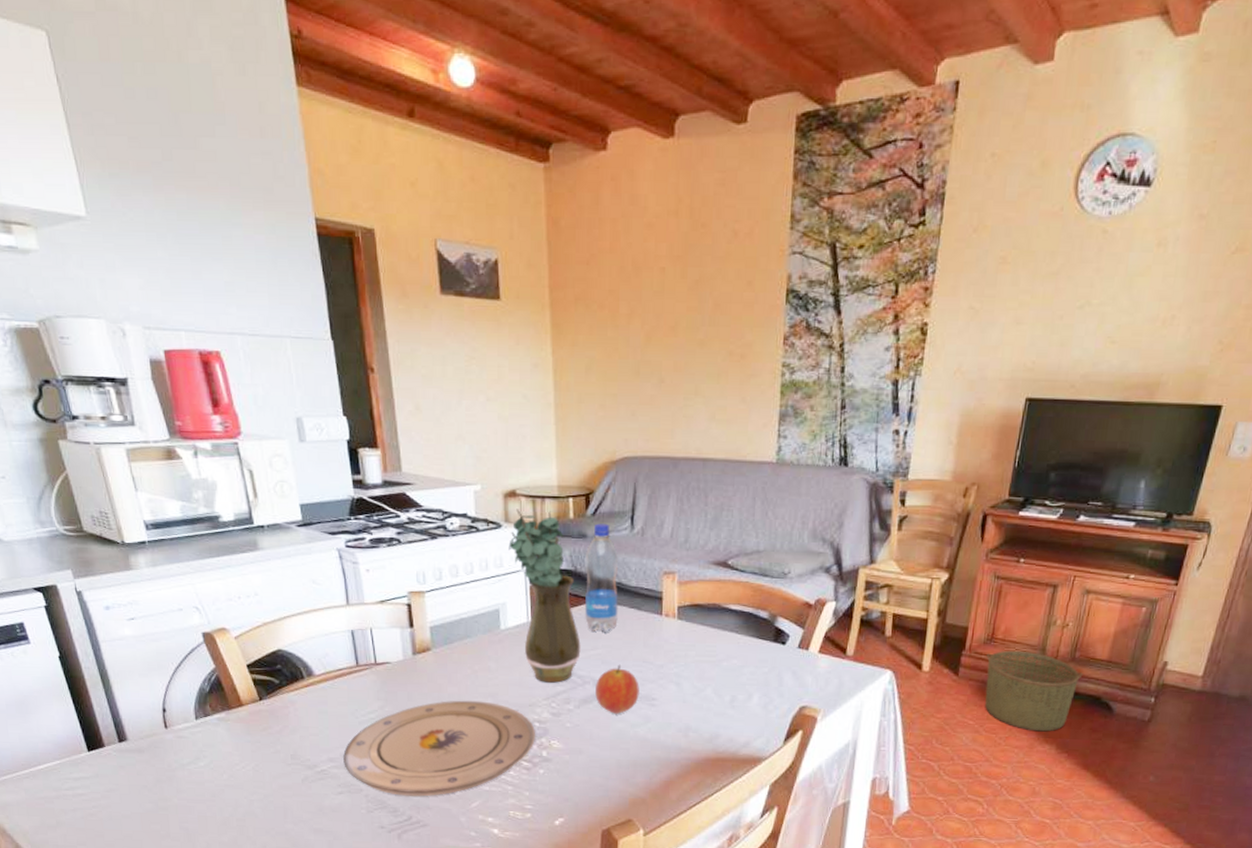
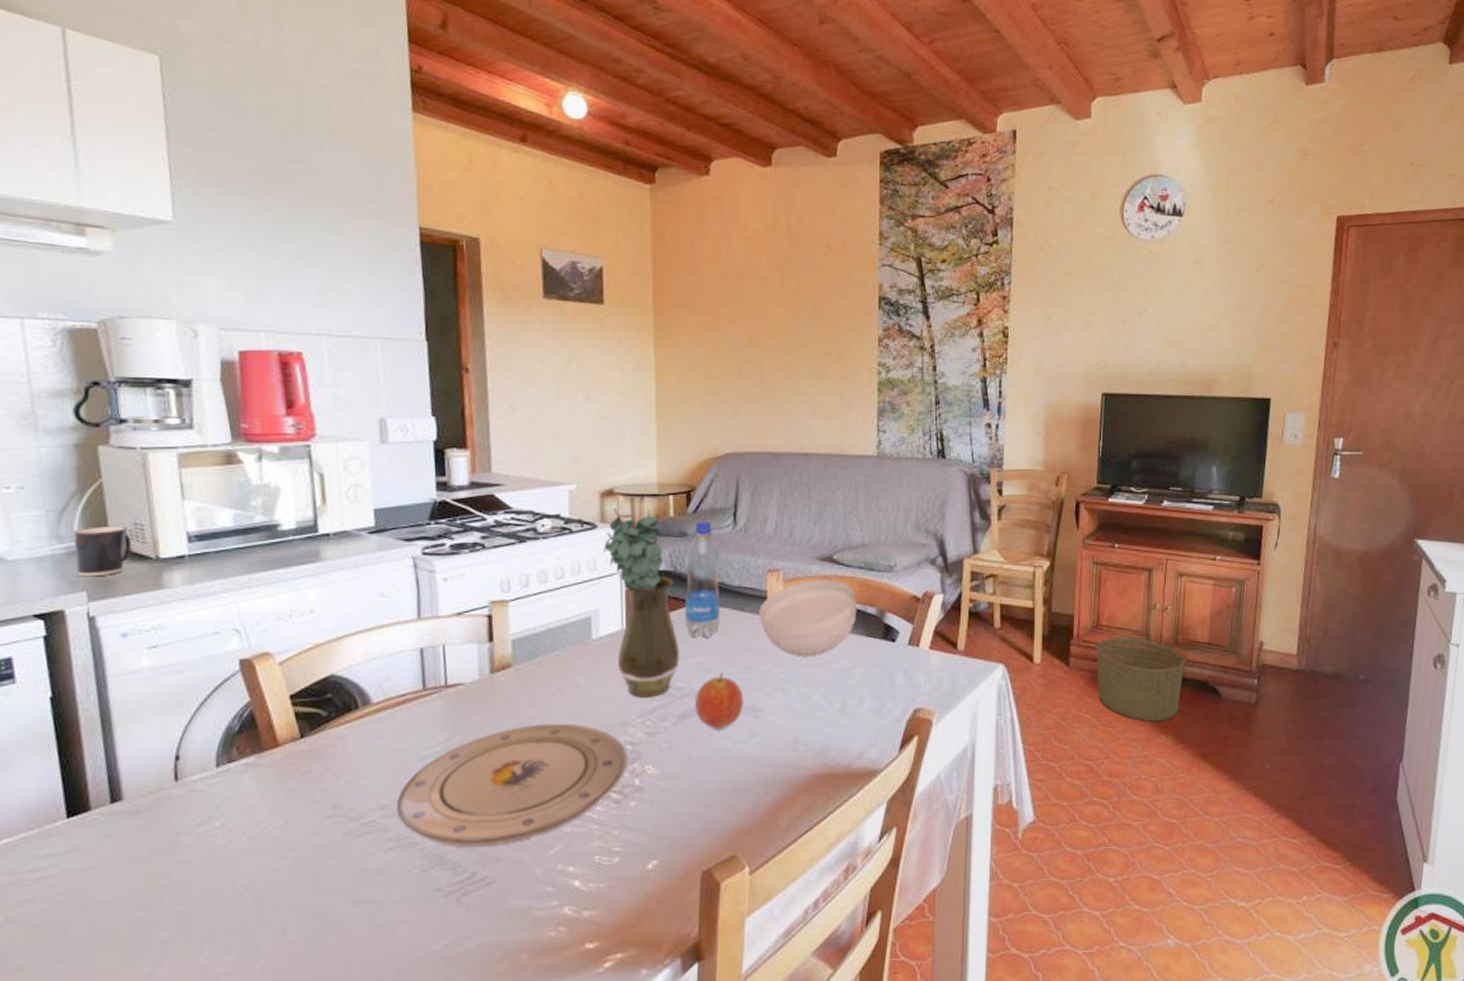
mug: none [52,514,101,558] -> present [73,527,132,577]
bowl: none [654,583,750,655] -> present [759,579,858,657]

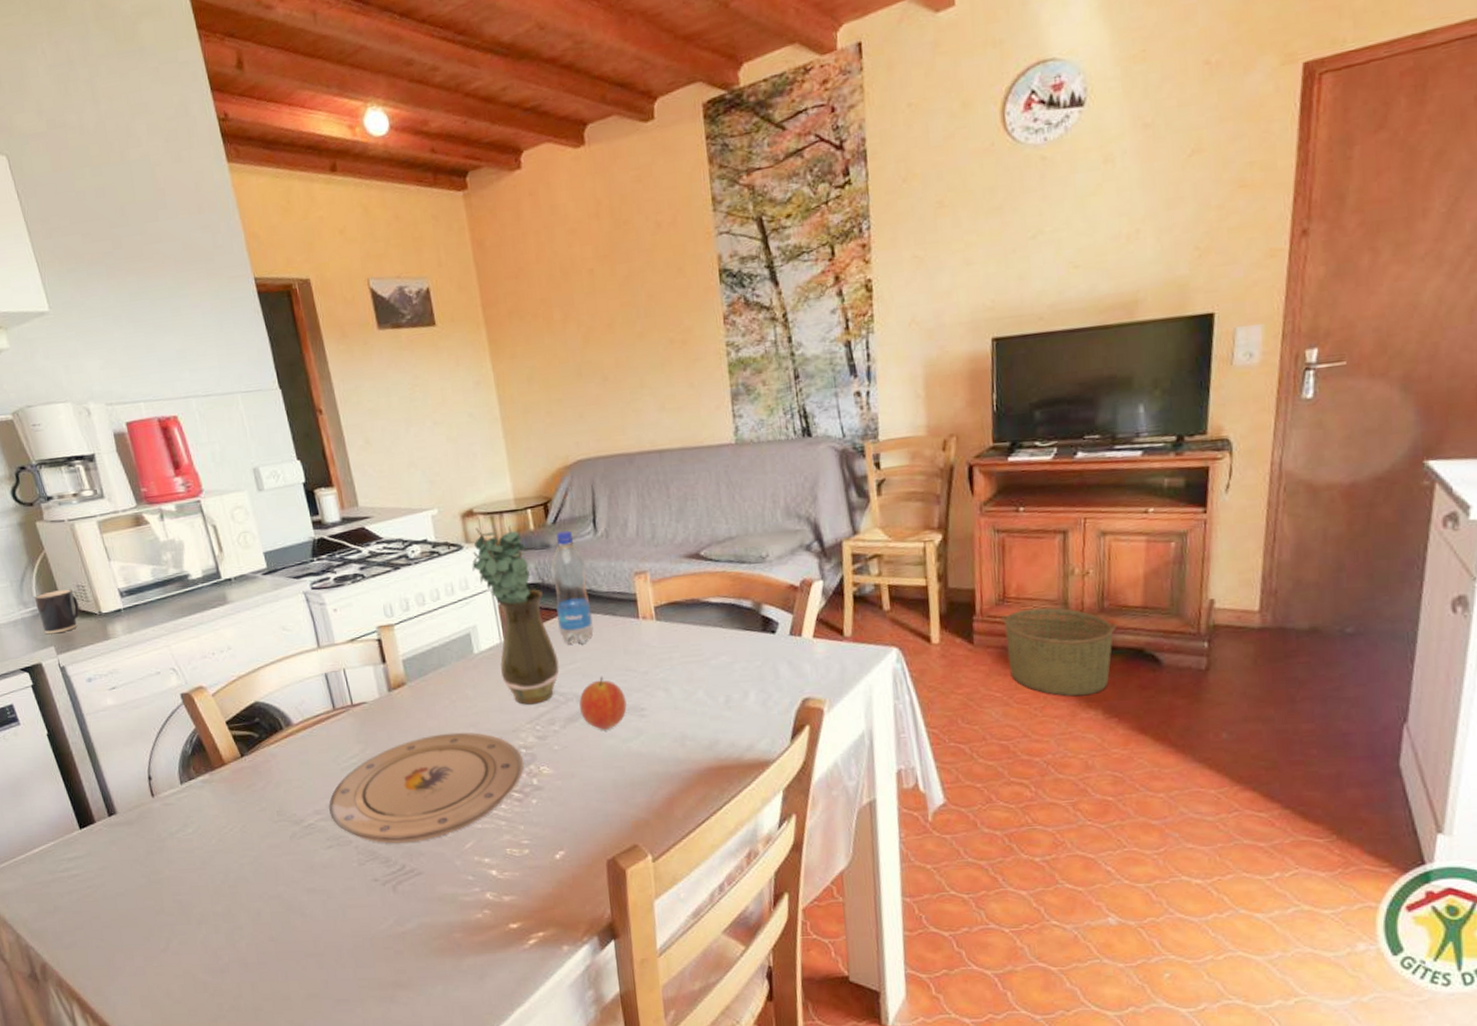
bowl: present [759,579,858,657] -> none [630,576,732,656]

